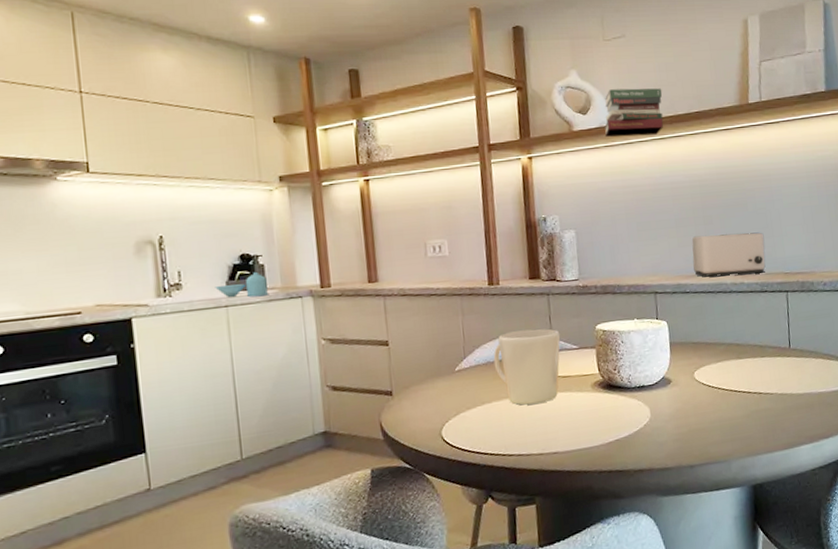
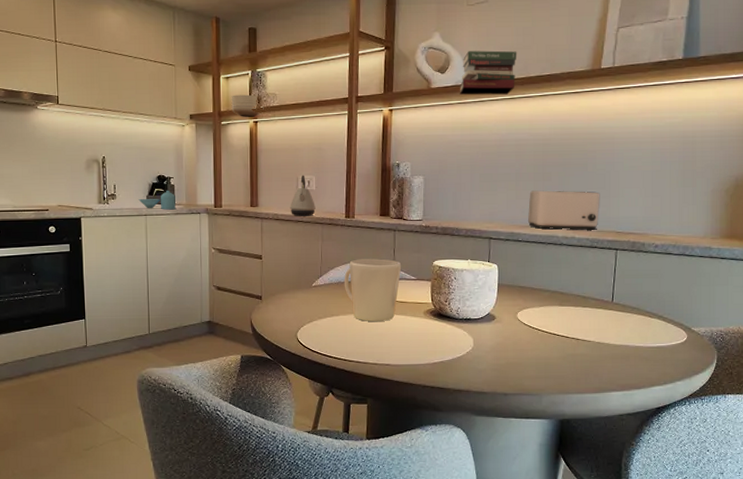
bowl: none [332,148,376,176] -> present [231,94,264,118]
kettle: none [419,239,451,289] -> present [290,175,315,216]

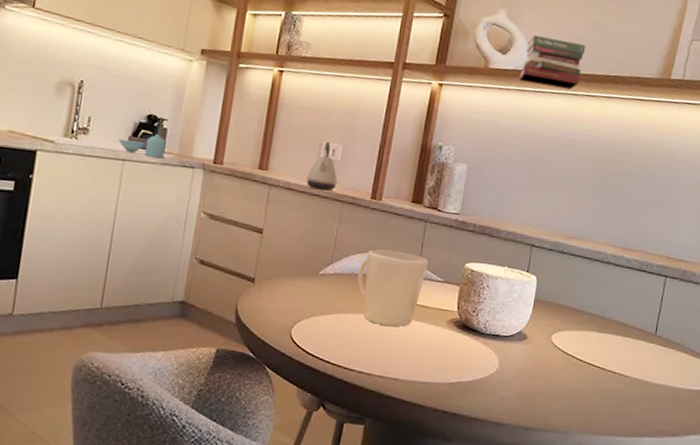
bowl: present [231,94,264,118] -> none [254,35,294,66]
toaster: present [528,190,600,230] -> none [576,198,656,252]

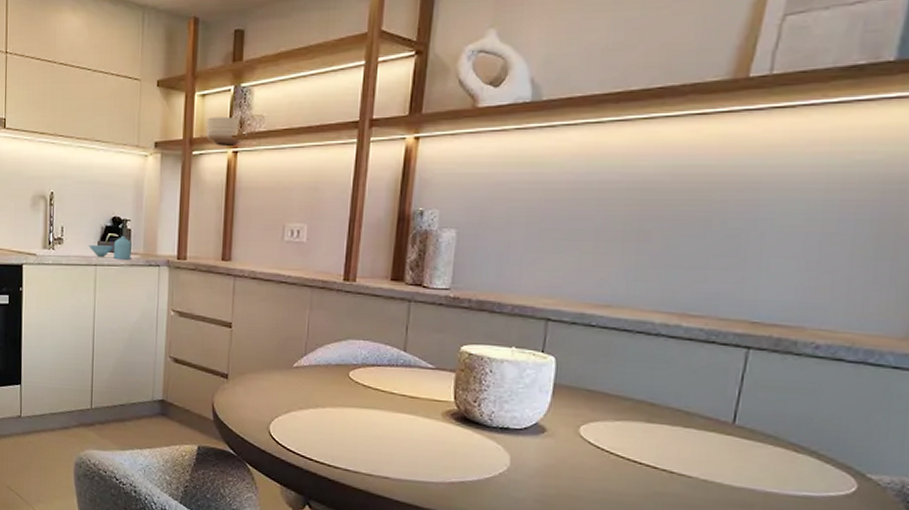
bowl: none [254,35,294,66] -> present [206,116,247,147]
kettle: present [306,141,338,191] -> none [271,222,305,276]
mug: present [357,248,429,327] -> none [335,336,416,421]
books: present [518,35,586,90] -> none [518,53,613,118]

